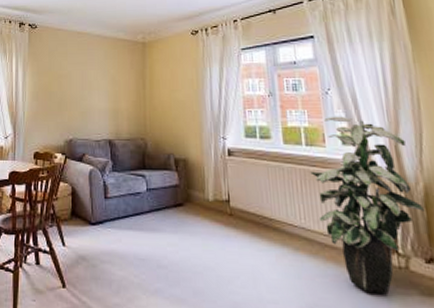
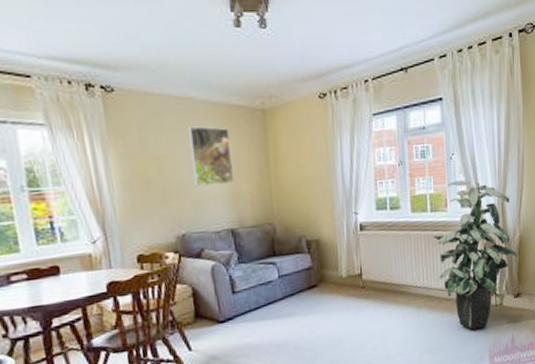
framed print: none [84,54,116,101] -> present [187,126,235,186]

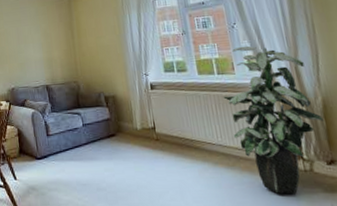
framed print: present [187,126,235,186] -> none [17,12,49,54]

